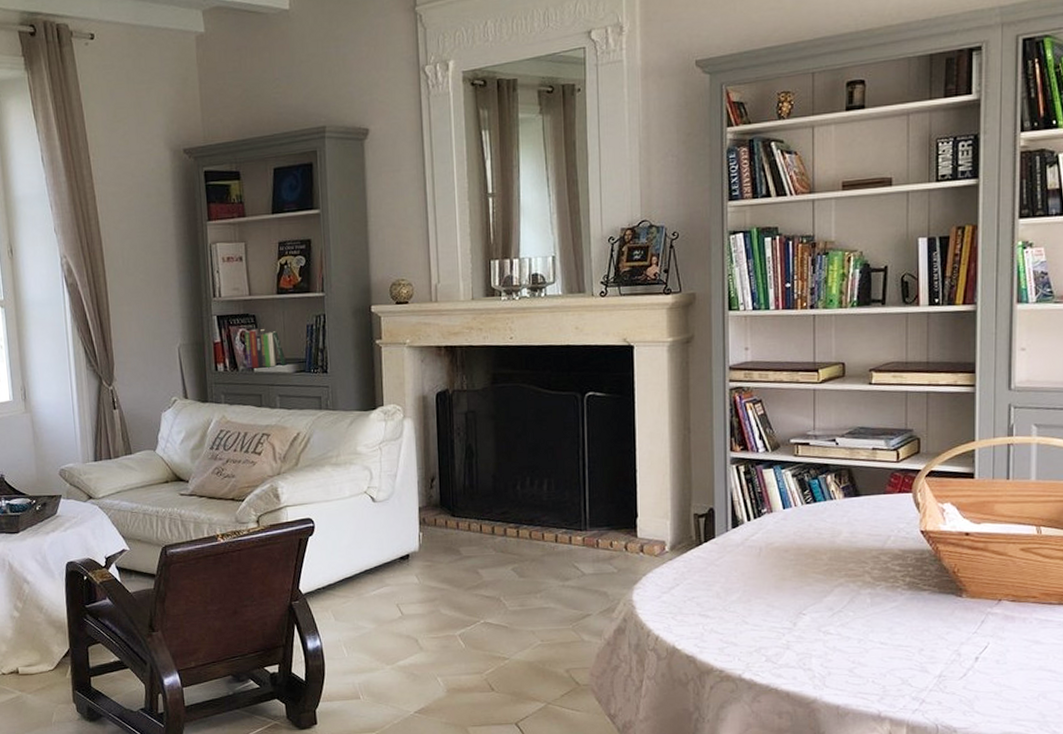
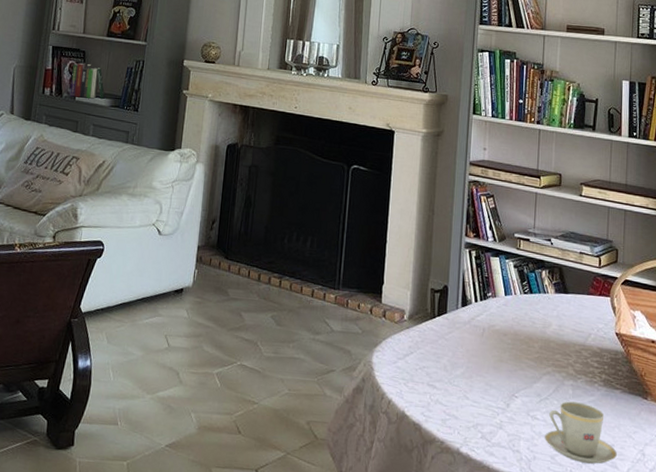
teacup: none [840,610,927,672] -> present [545,401,617,464]

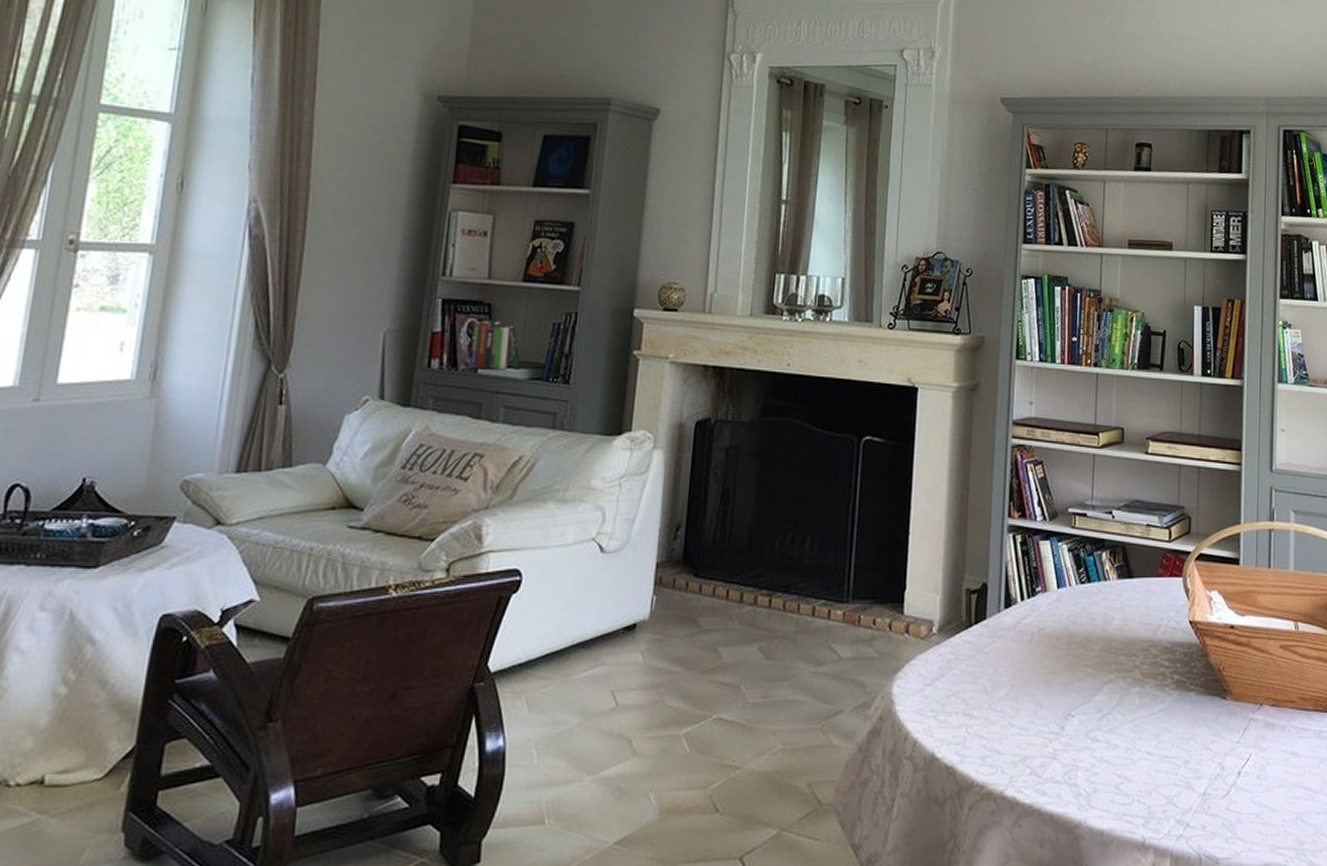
teacup: present [545,401,617,464] -> none [1107,713,1192,788]

